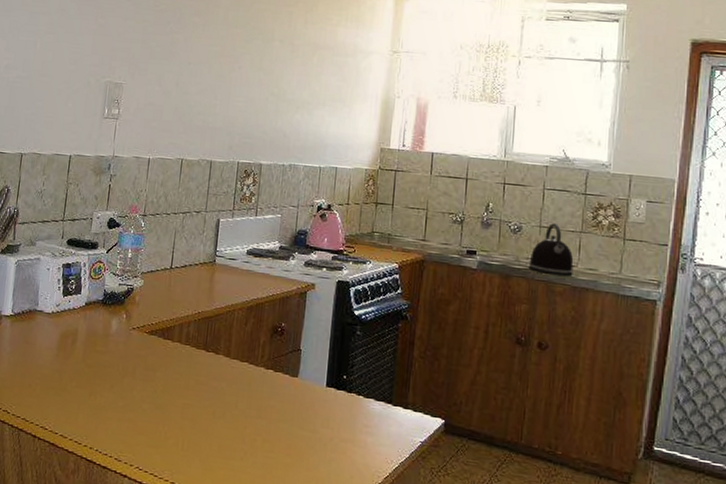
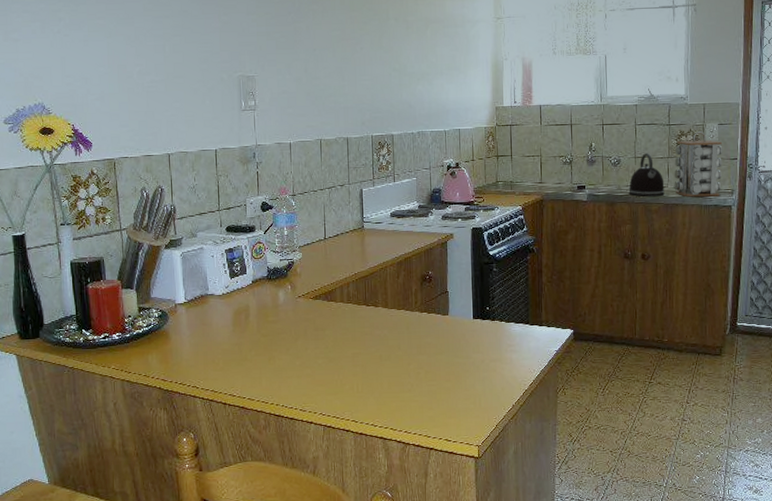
spice rack: none [585,206,651,287] -> present [674,131,723,198]

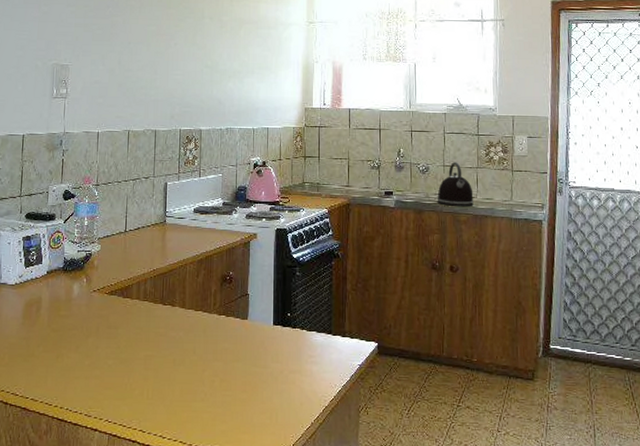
spice rack: present [674,131,723,198] -> none [483,143,533,211]

